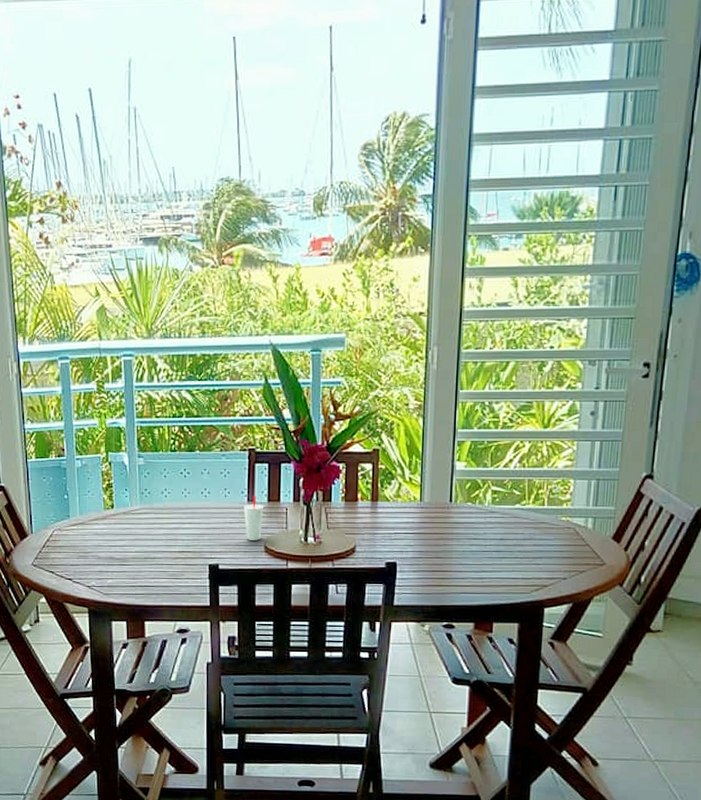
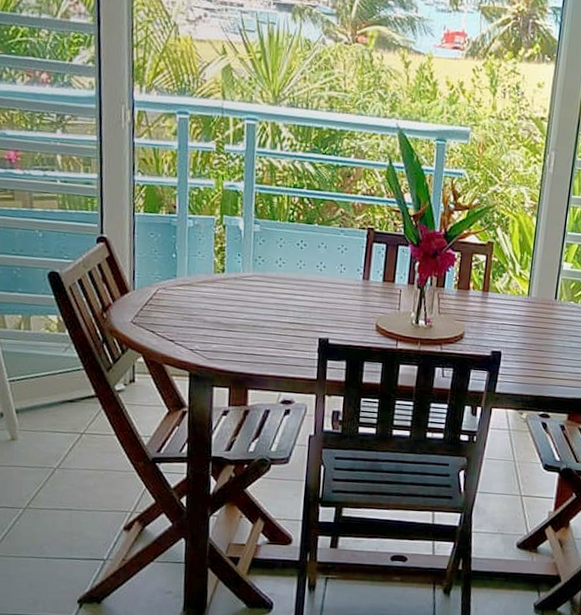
cup: present [243,495,264,540] -> none [357,273,379,319]

